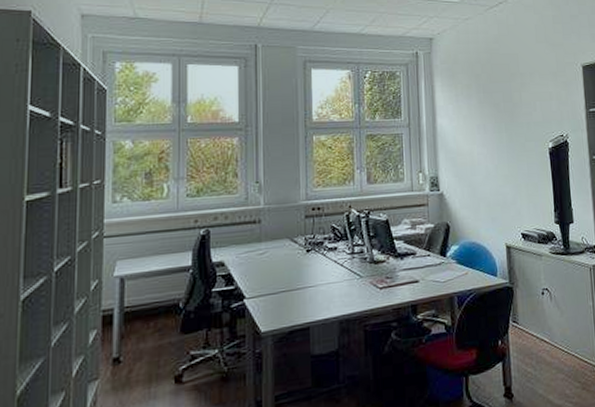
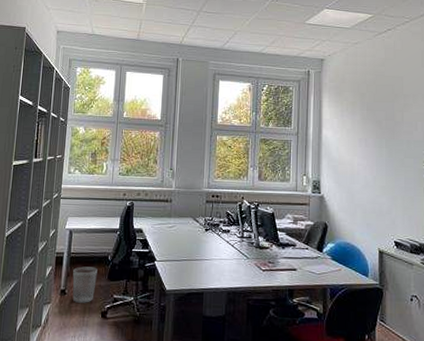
wastebasket: none [129,320,165,371] -> present [72,266,98,303]

